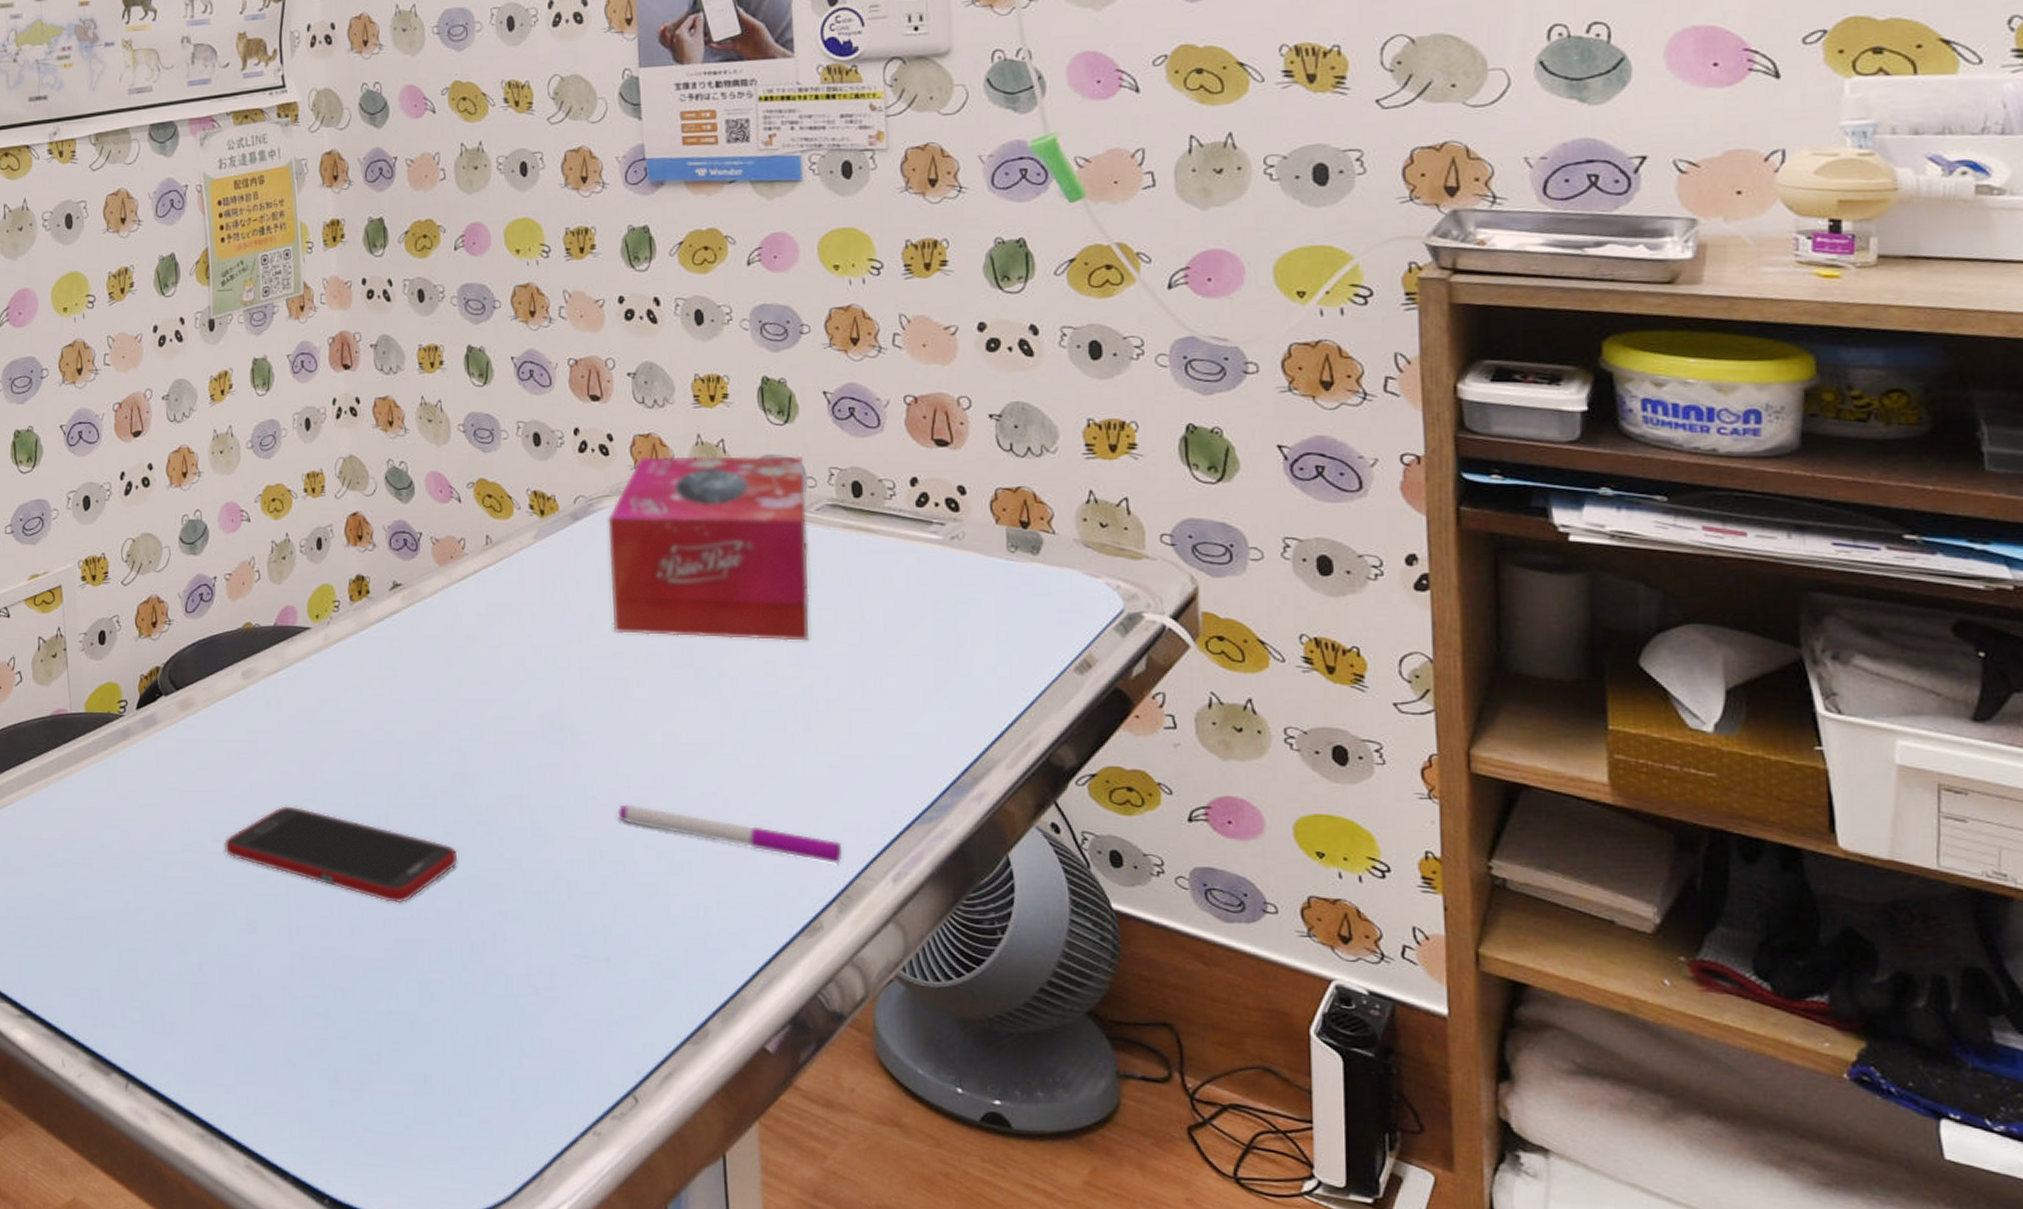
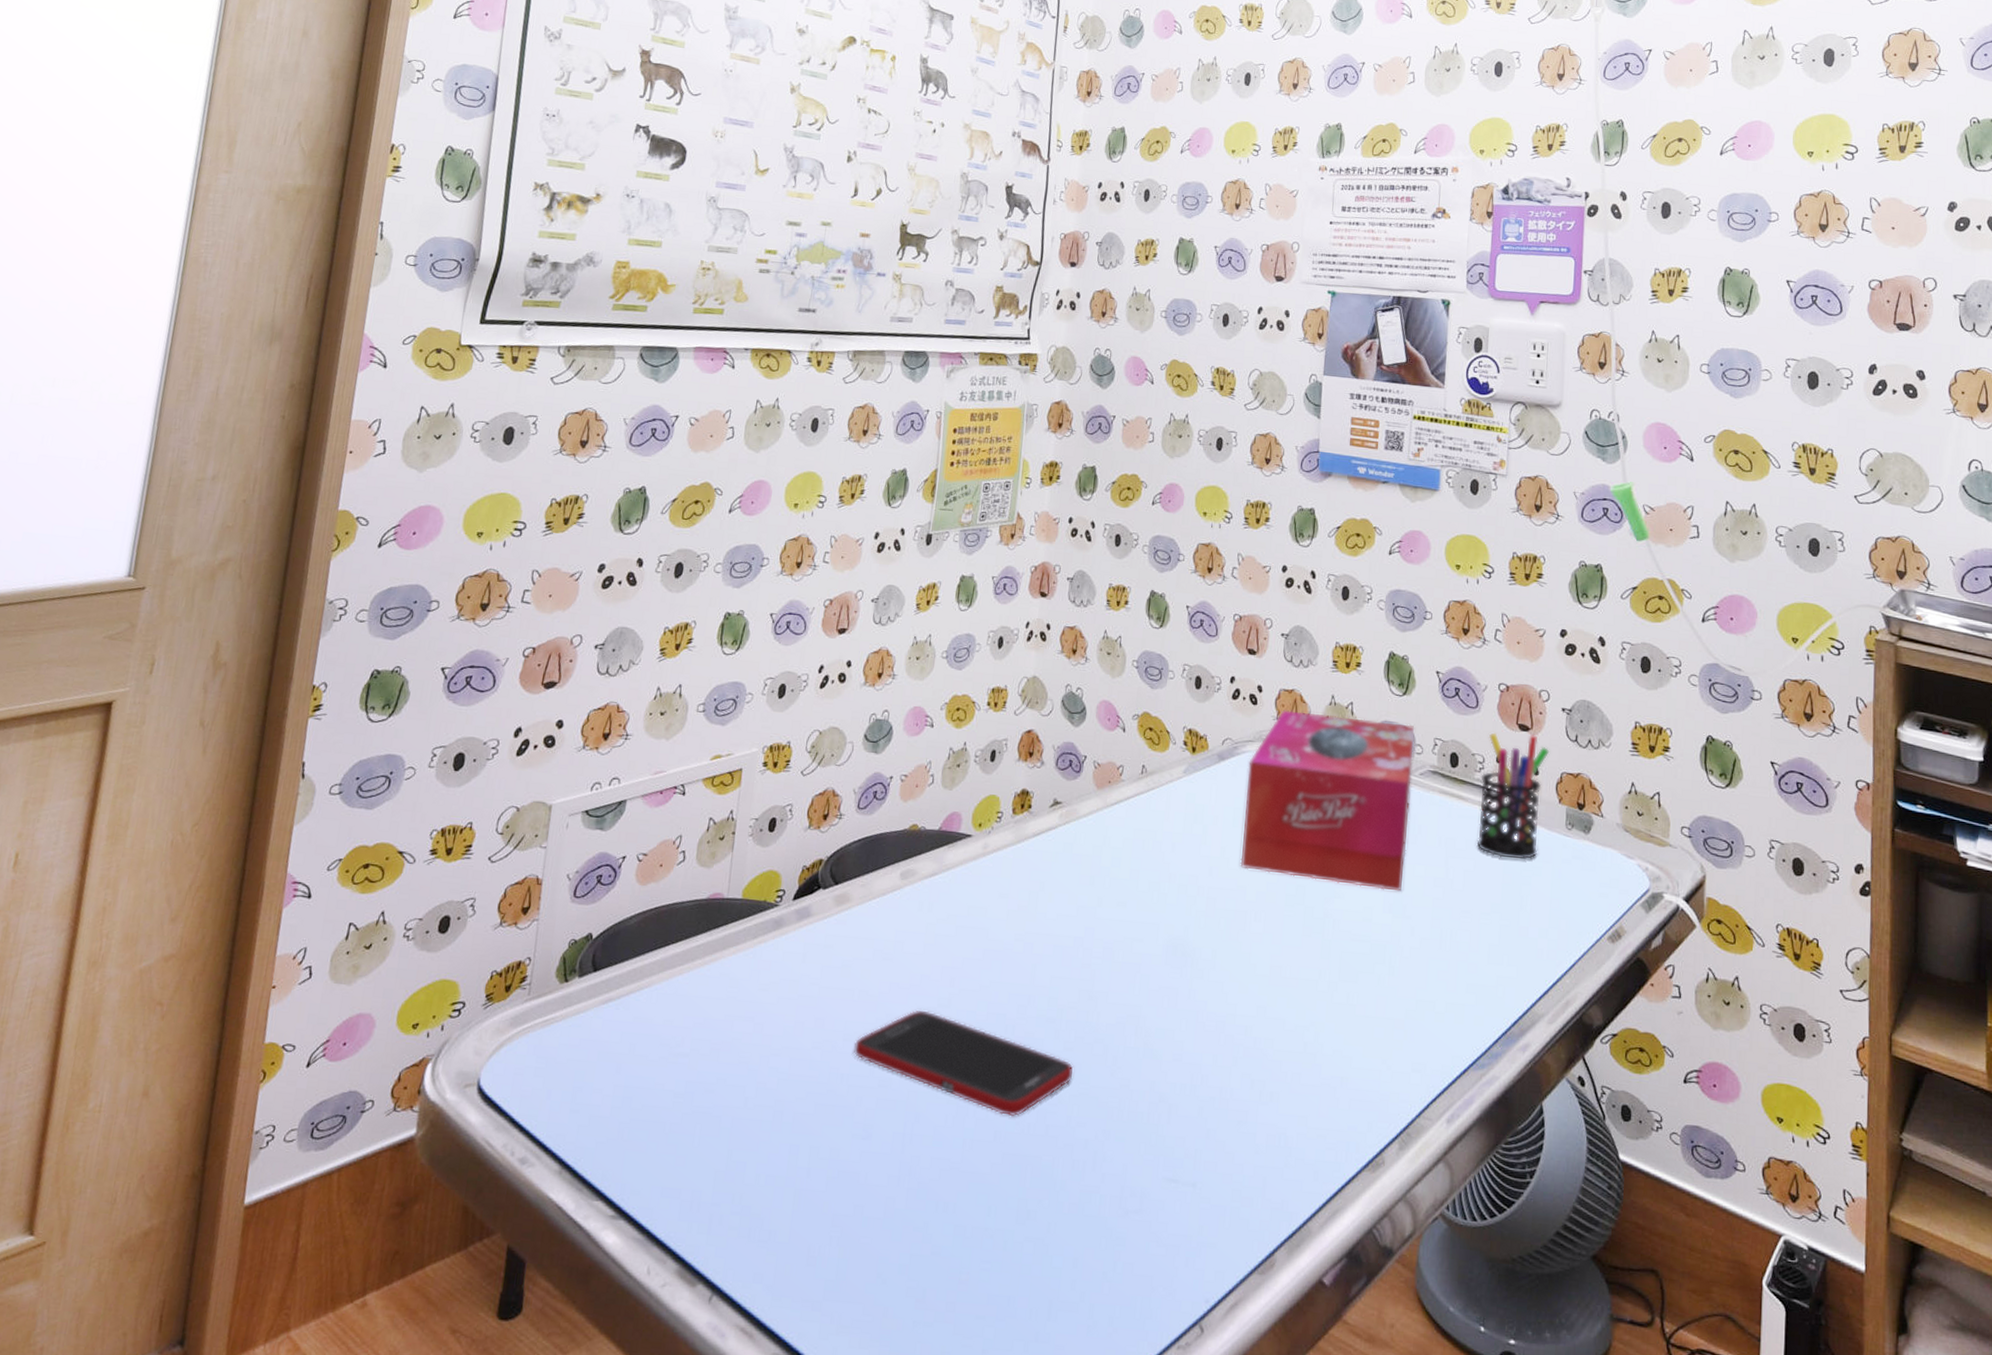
pen: present [617,804,843,865] -> none [1221,1032,1409,1104]
pen holder: none [892,449,978,592] -> present [1476,732,1550,860]

